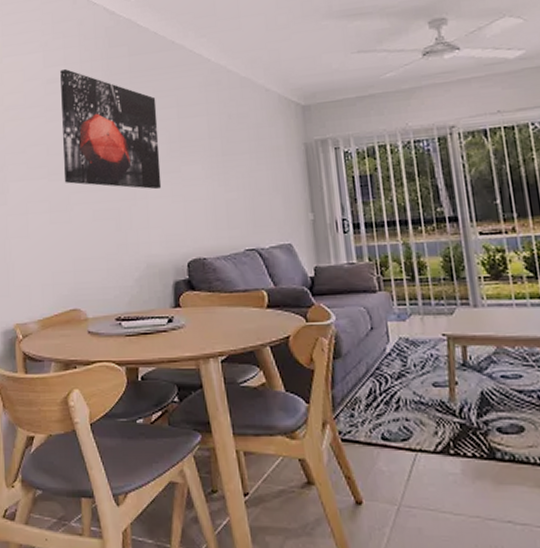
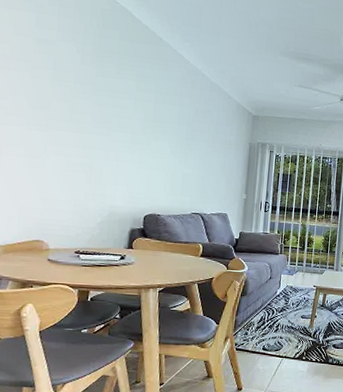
wall art: present [60,68,162,190] -> none [42,34,139,156]

